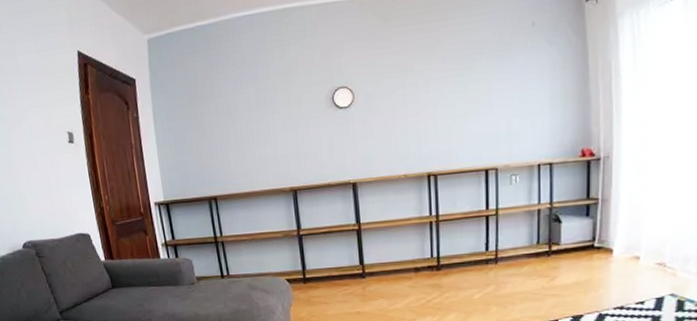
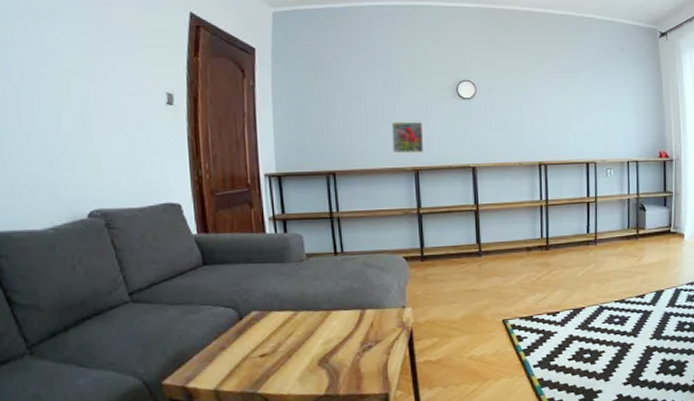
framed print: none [267,136,302,176] -> present [392,120,425,155]

